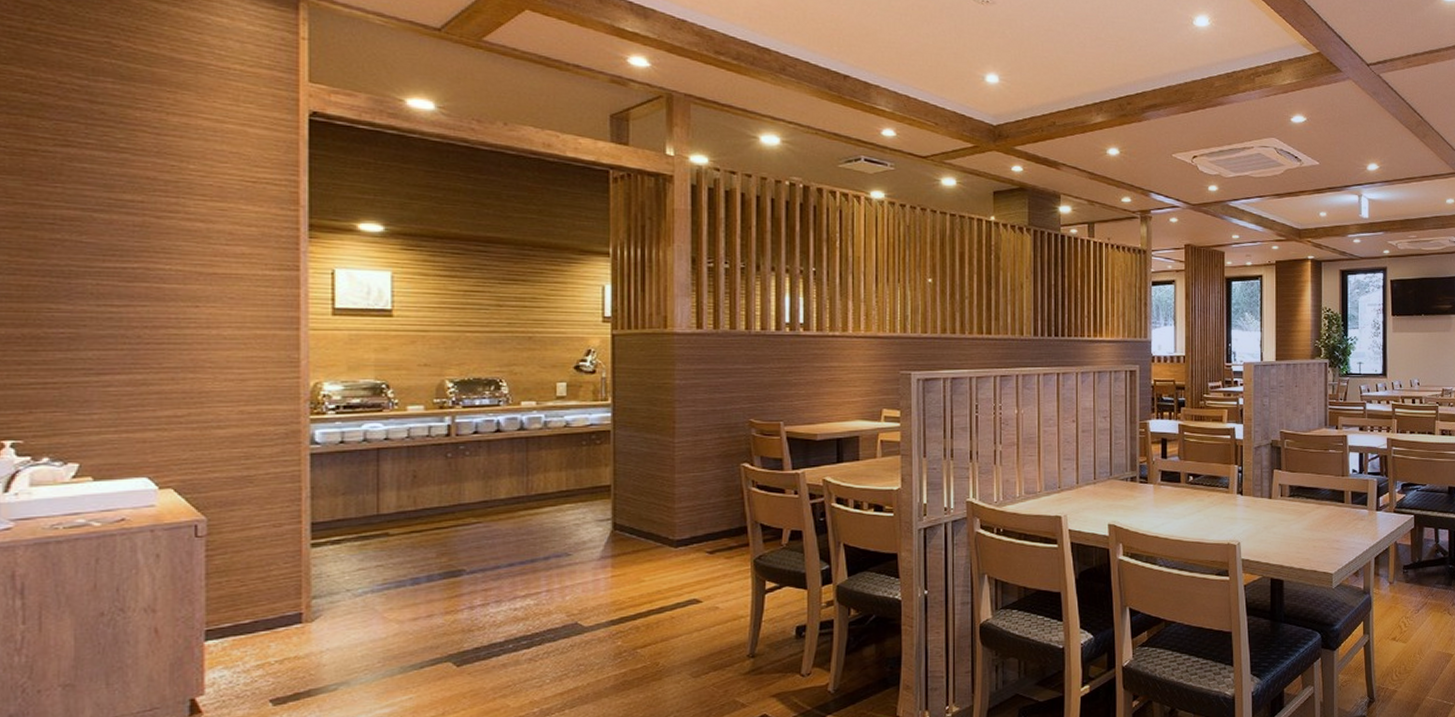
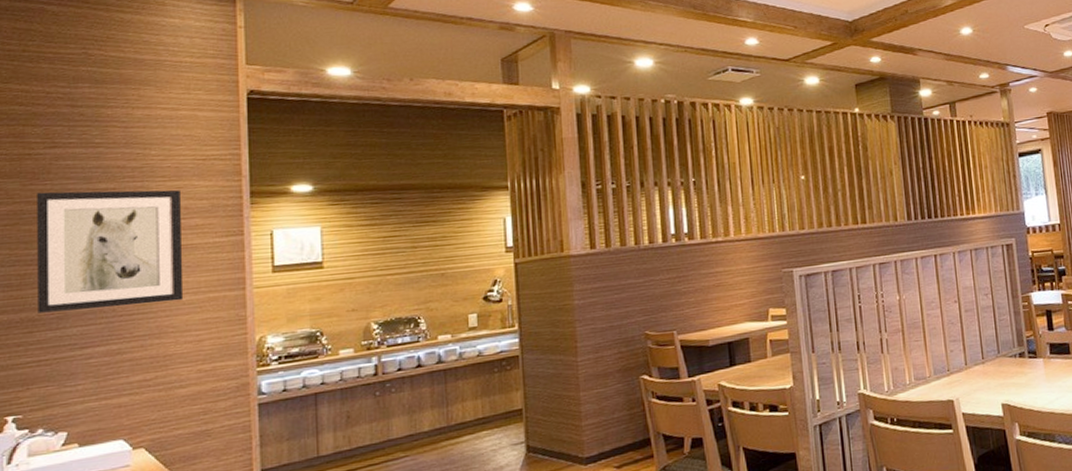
wall art: none [44,195,225,334] -> present [37,190,184,313]

